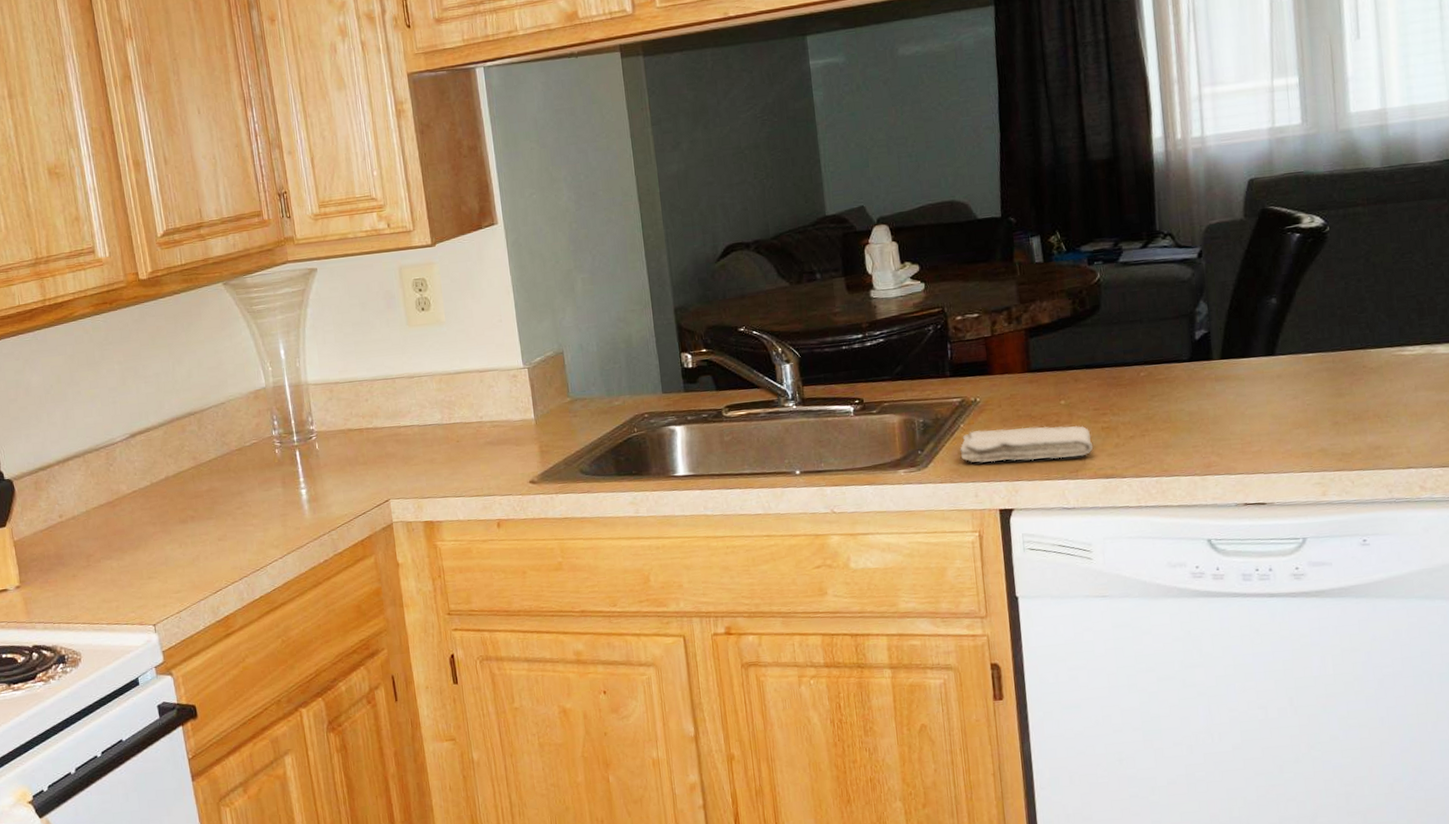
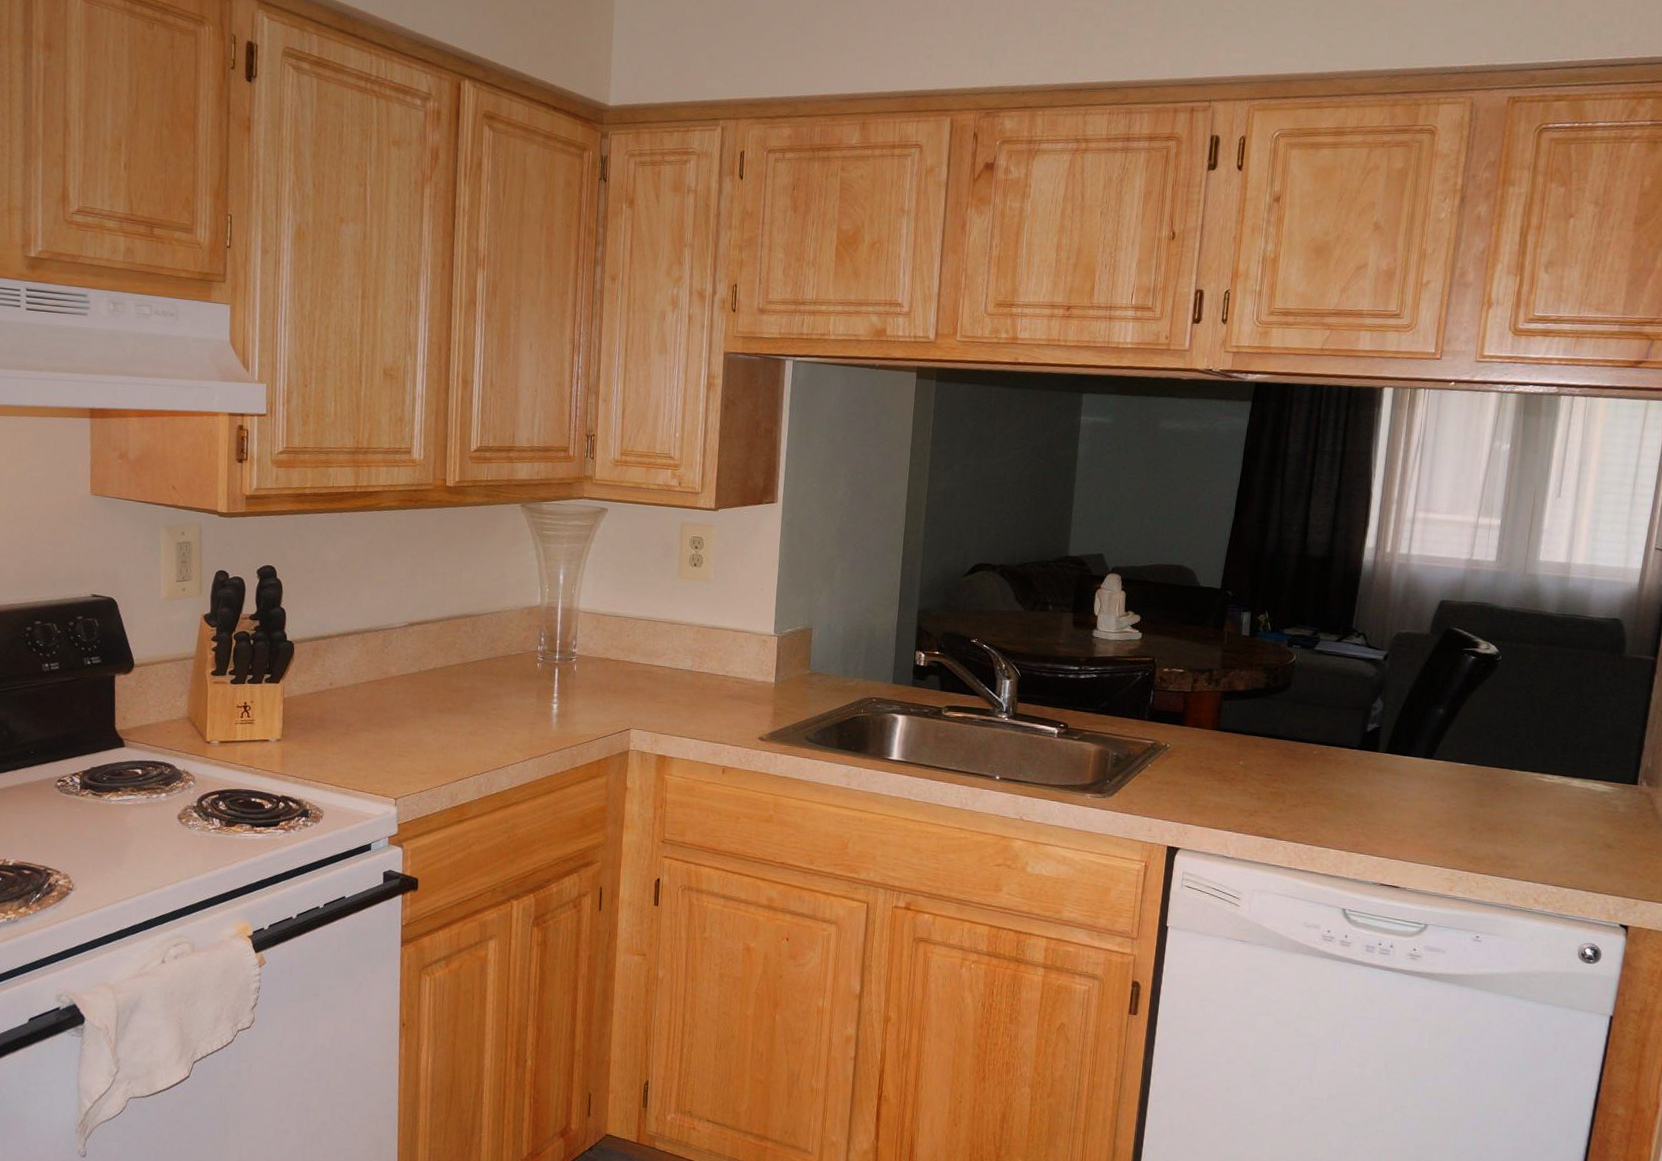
washcloth: present [960,425,1094,463] -> none [1143,772,1260,814]

